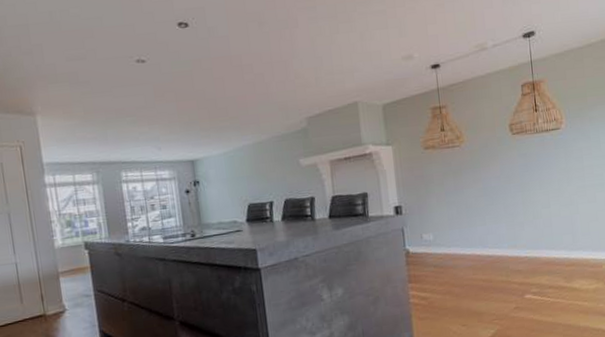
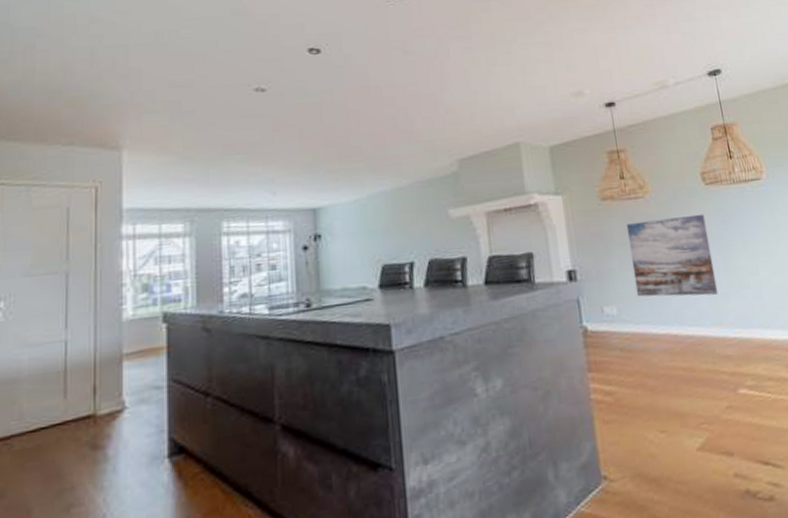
wall art: none [444,159,516,226] -> present [626,214,719,297]

